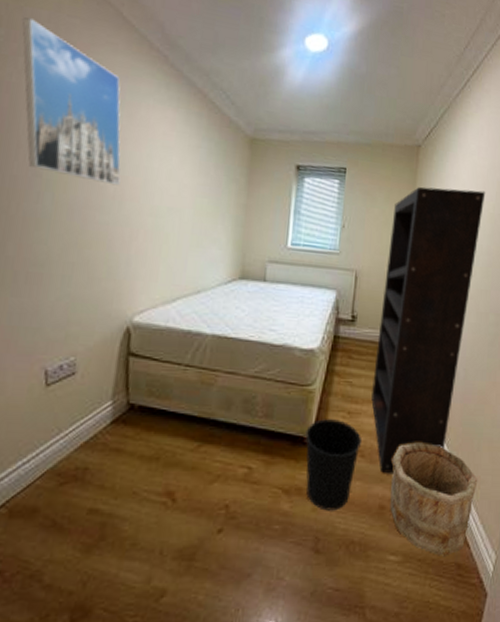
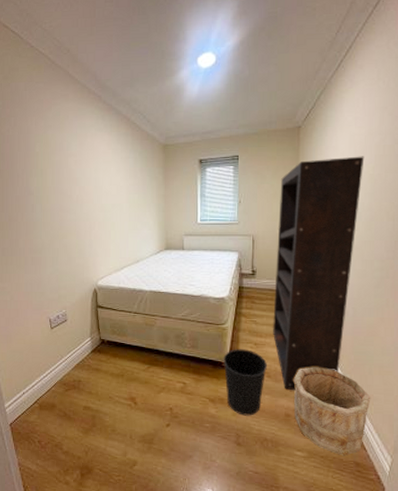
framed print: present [22,16,121,186] -> none [11,89,80,194]

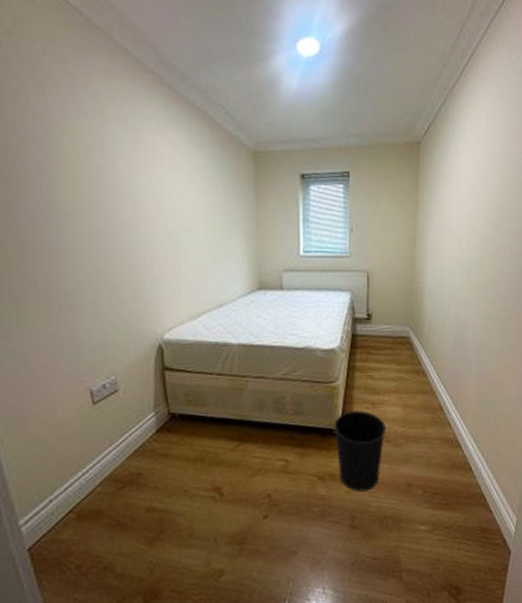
bookshelf: present [273,156,365,391] -> none [392,181,488,455]
wooden bucket: present [293,367,371,456] -> none [415,424,496,523]

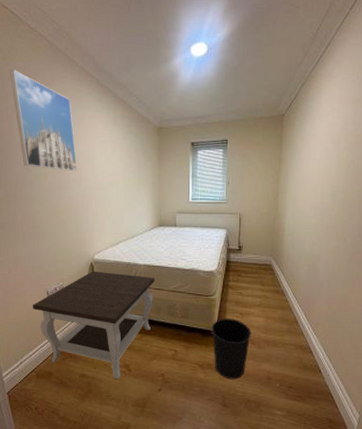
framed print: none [18,51,134,212] -> present [10,69,77,172]
side table: none [66,356,254,510] -> present [32,271,155,380]

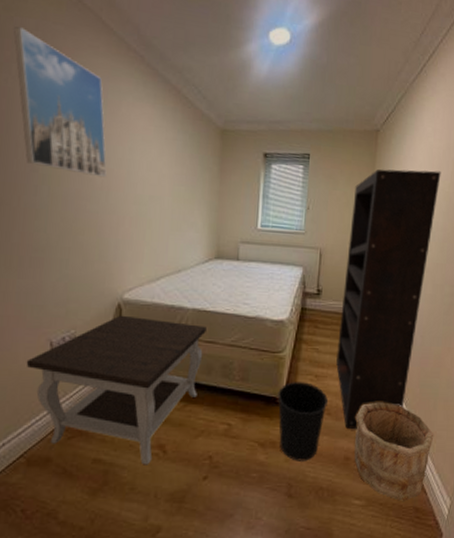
bookshelf: none [257,143,340,356] -> present [336,169,441,430]
wooden bucket: none [274,334,343,413] -> present [354,402,434,501]

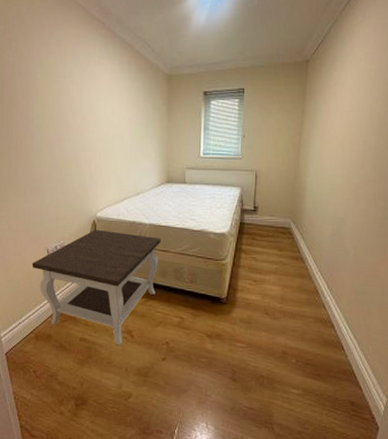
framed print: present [14,26,107,178] -> none [12,13,81,123]
wastebasket: present [278,382,328,461] -> none [221,285,265,353]
bookshelf: present [336,169,441,430] -> none [273,93,373,329]
wooden bucket: present [354,402,434,501] -> none [291,305,369,395]

